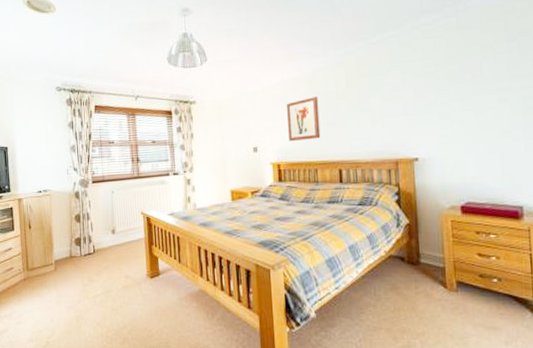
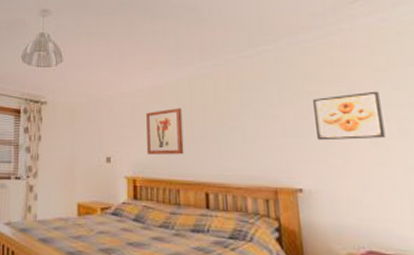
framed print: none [430,66,487,115] -> present [313,91,385,141]

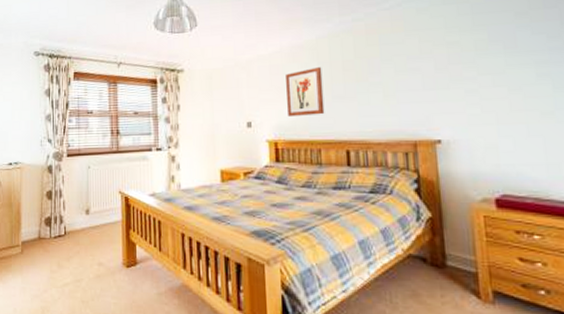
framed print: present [313,91,385,141] -> none [453,36,523,91]

